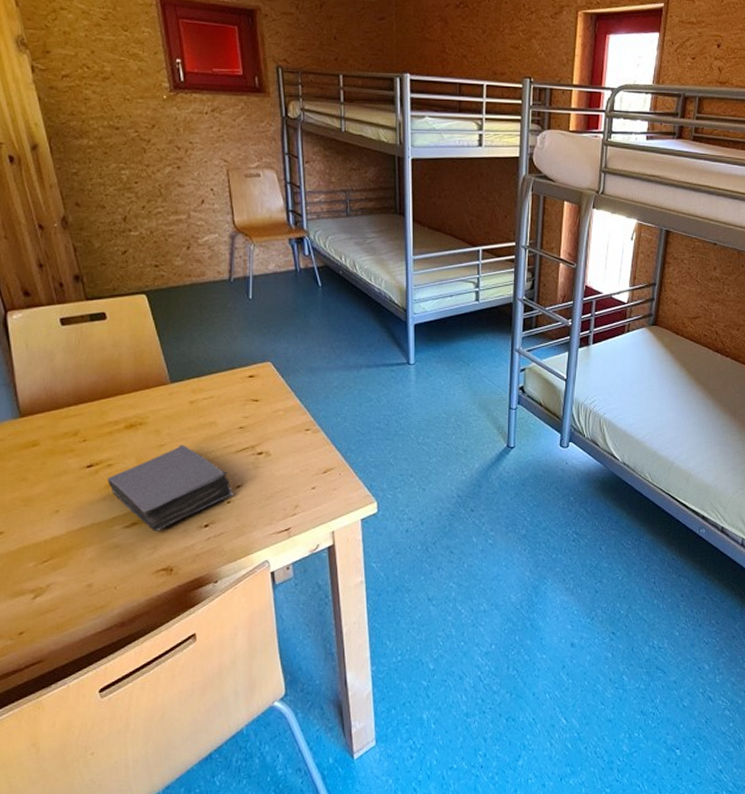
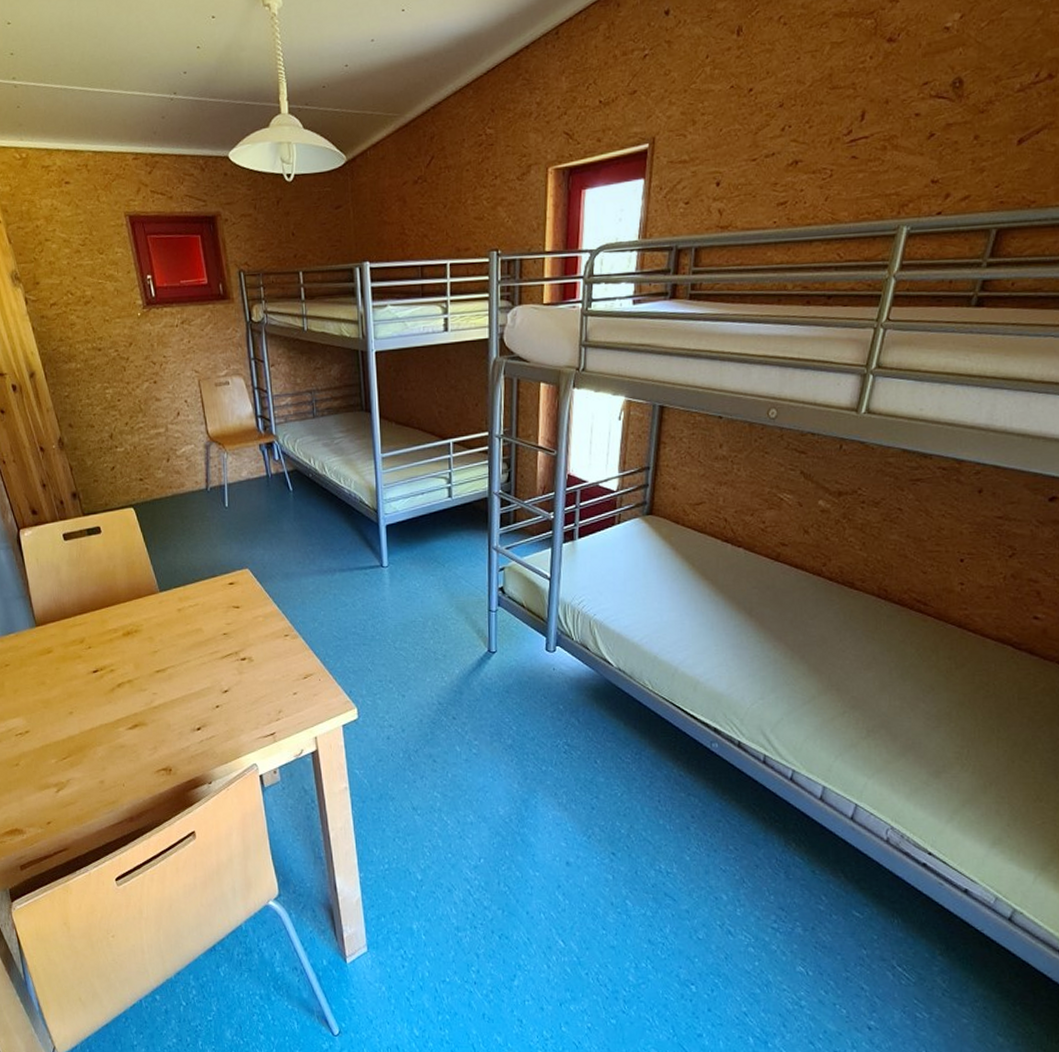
book: present [108,444,234,531] -> none [111,651,222,733]

